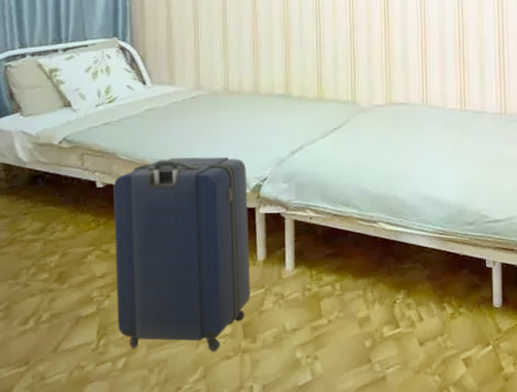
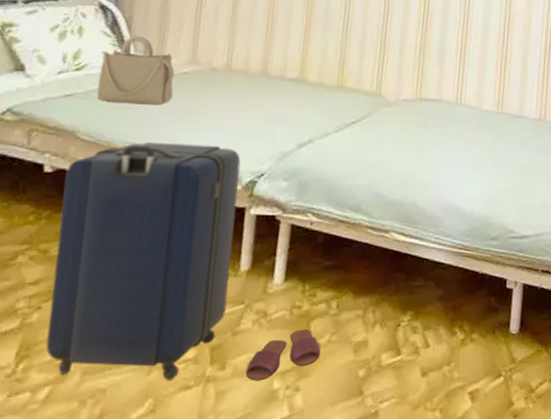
handbag: none [127,70,186,127] -> present [96,36,175,105]
slippers: none [273,308,332,352] -> present [245,329,321,381]

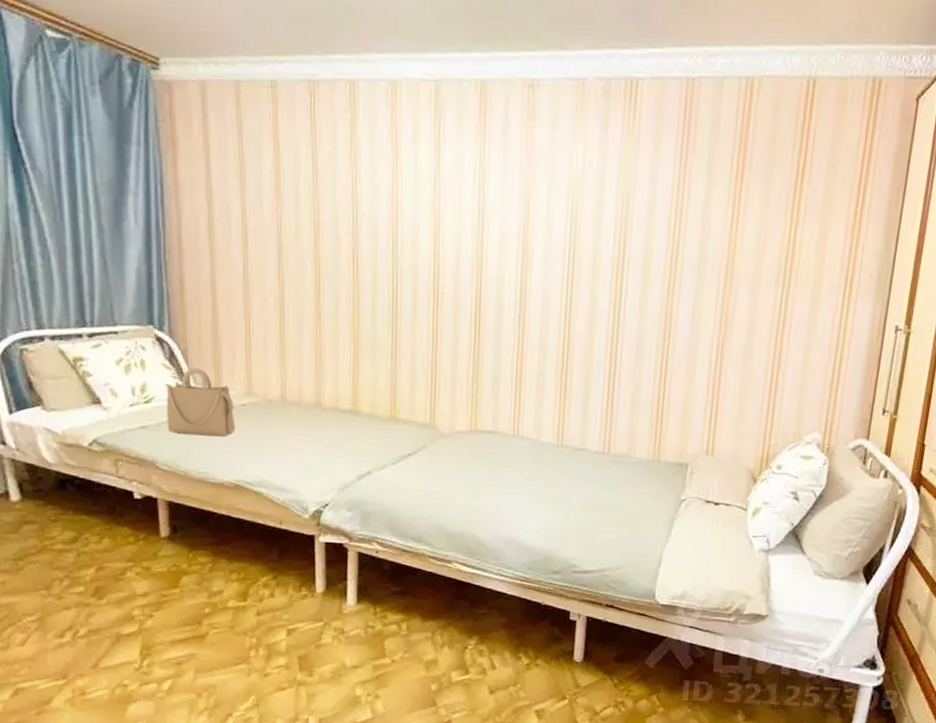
suitcase: present [45,142,241,381] -> none [153,472,308,682]
slippers: present [245,329,321,381] -> none [331,646,395,688]

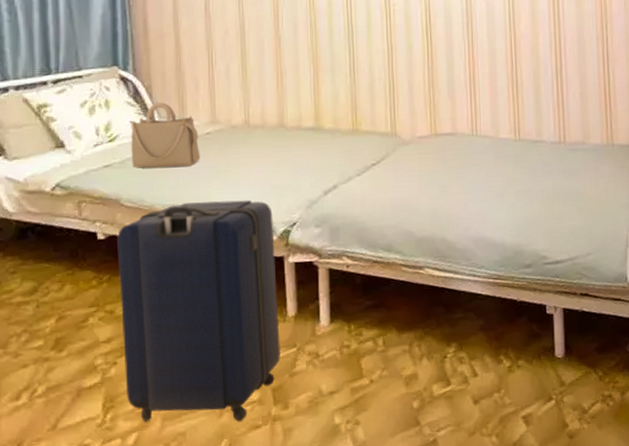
suitcase: none [153,472,308,682] -> present [117,200,281,423]

